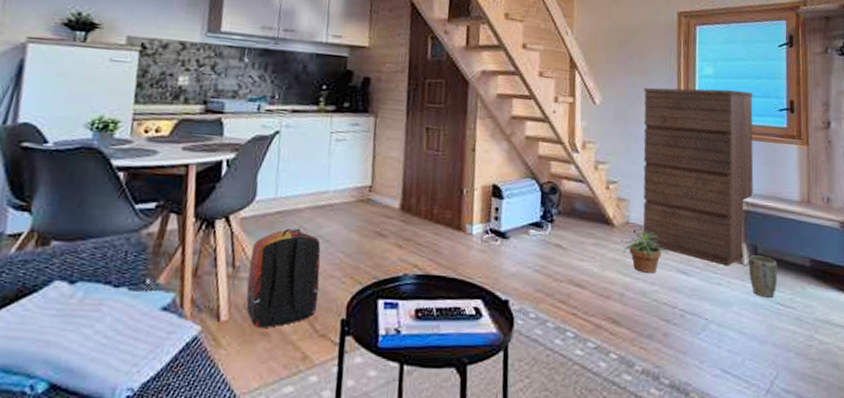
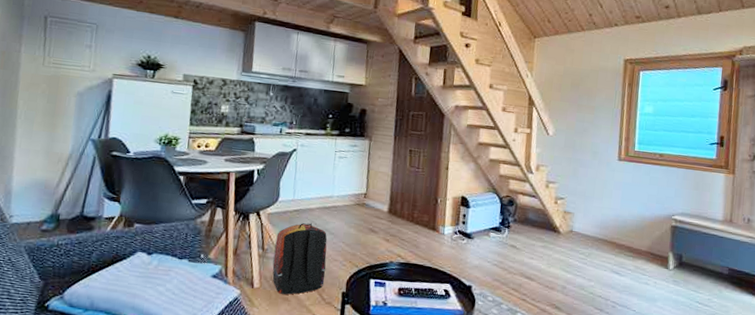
potted plant: present [621,229,668,273] -> none [565,236,605,272]
dresser: present [643,87,754,266] -> none [584,122,688,270]
plant pot: present [748,255,778,298] -> none [673,262,699,297]

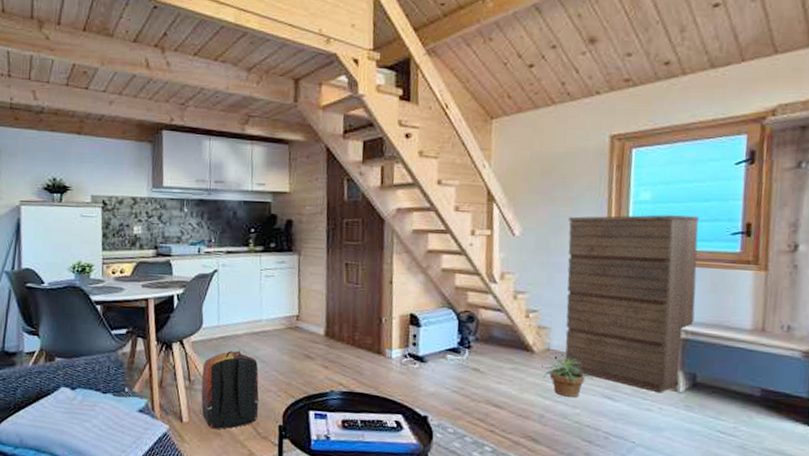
potted plant: none [565,236,605,272] -> present [541,355,593,398]
dresser: none [584,122,688,270] -> present [565,214,700,393]

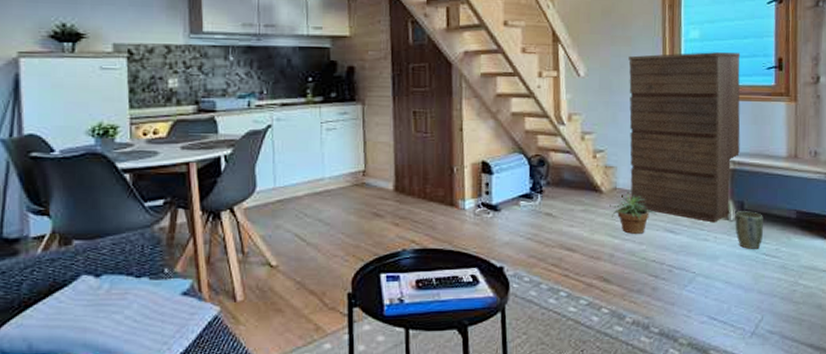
backpack: present [201,350,259,429] -> none [257,214,325,305]
plant pot: none [685,383,720,425] -> present [735,211,764,249]

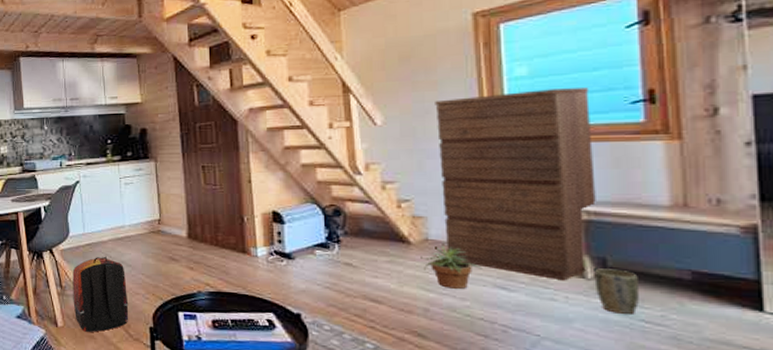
backpack: none [257,214,325,305] -> present [72,256,129,332]

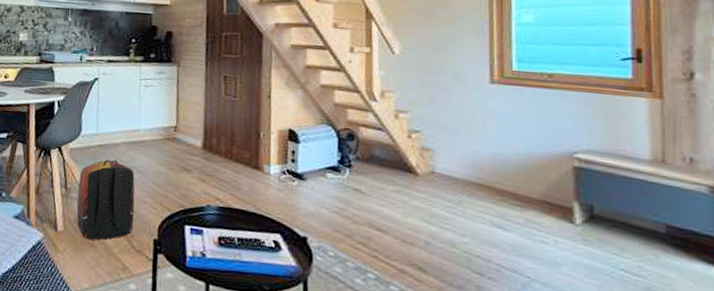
potted plant: present [421,245,481,289] -> none [426,179,481,225]
dresser: present [435,88,596,281] -> none [449,36,587,225]
plant pot: present [594,268,640,314] -> none [582,215,621,263]

